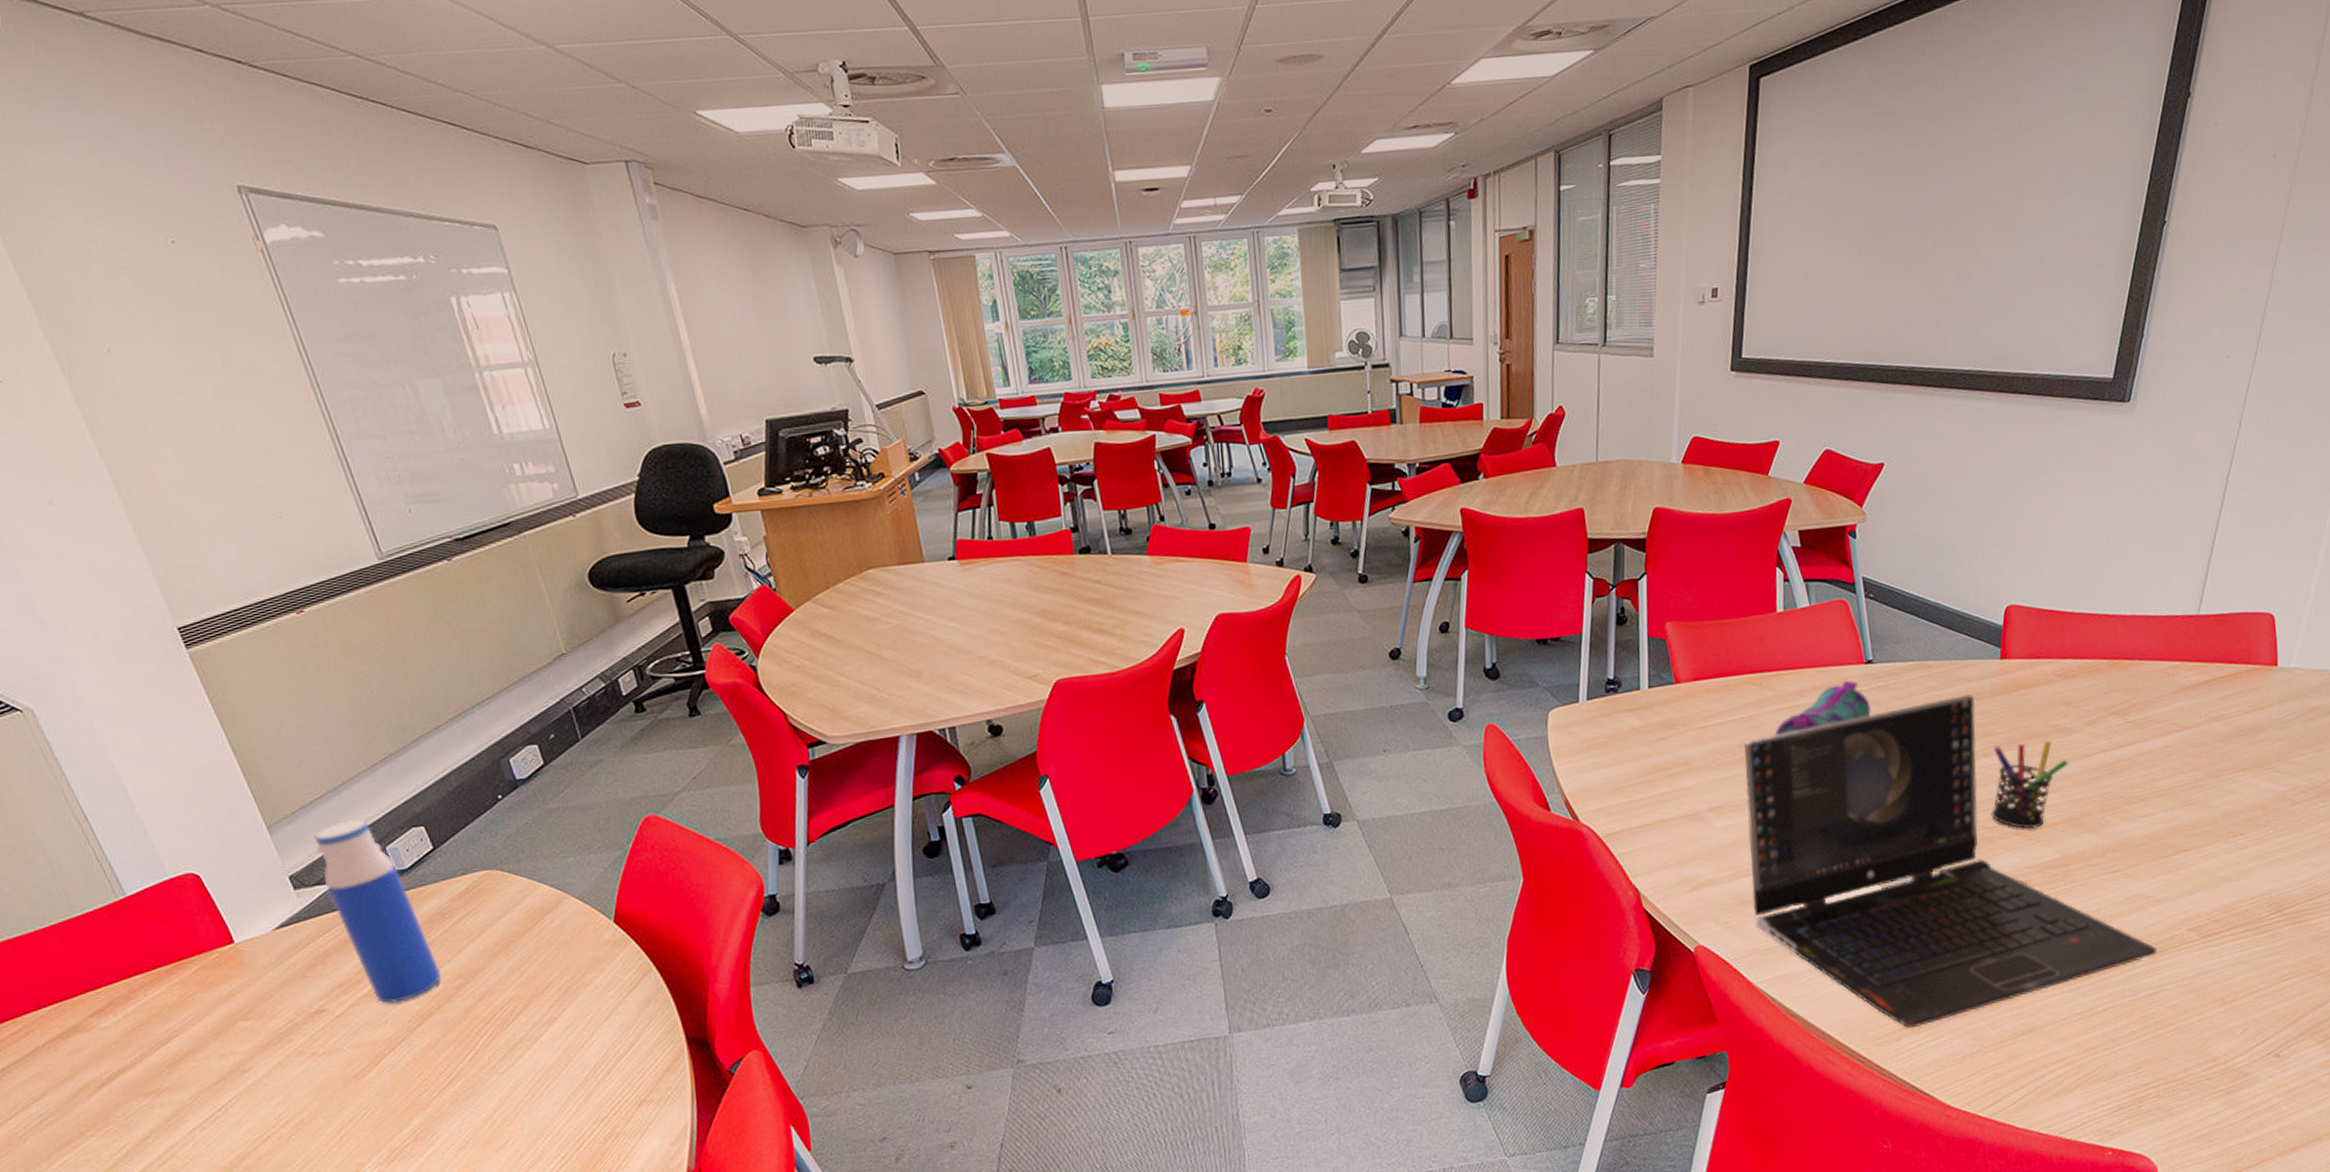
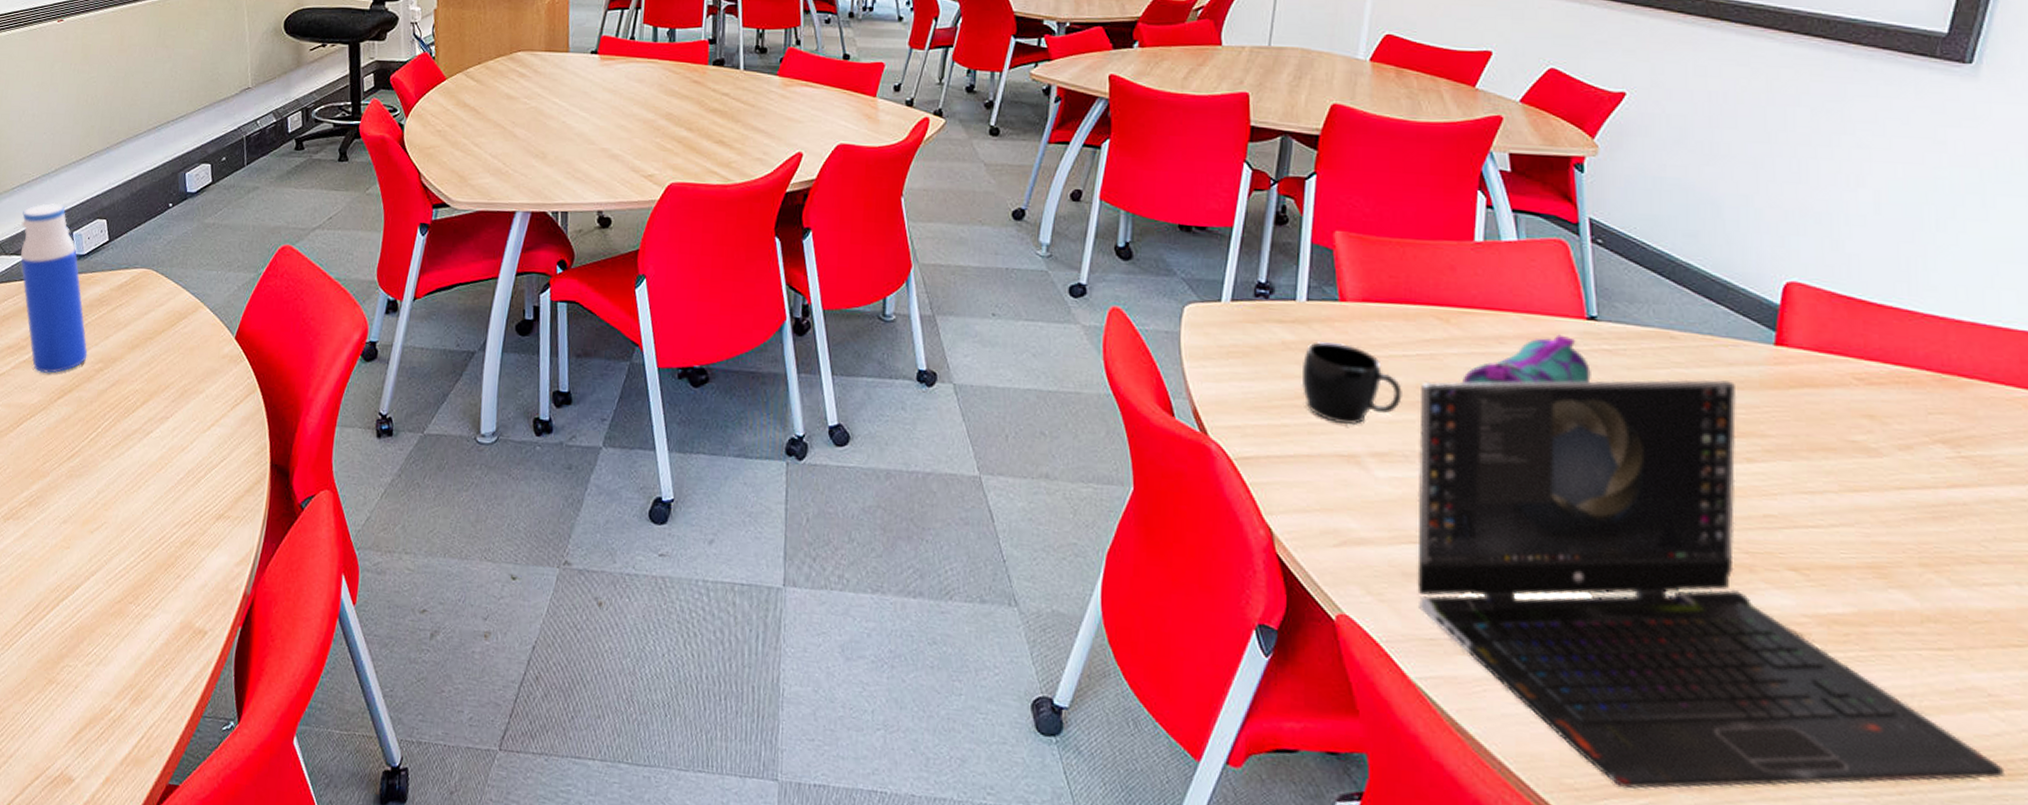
mug: none [1650,719,1731,789] -> present [1301,342,1402,426]
pen holder: present [1991,740,2069,829] -> none [1754,451,1871,567]

